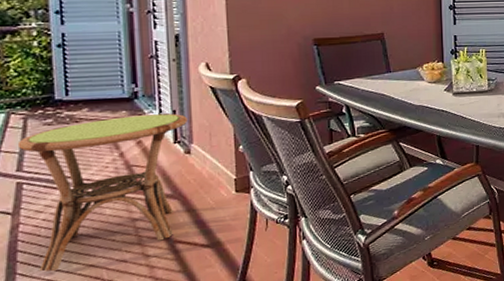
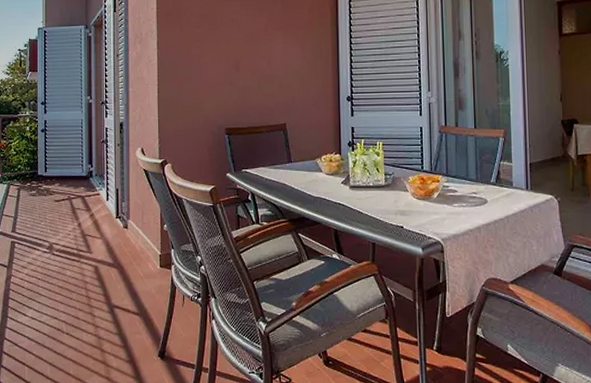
side table: present [17,113,187,272] -> none [13,191,126,318]

